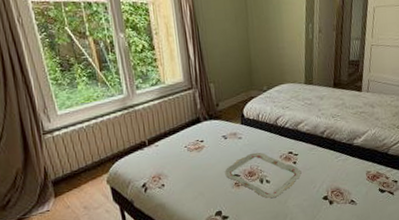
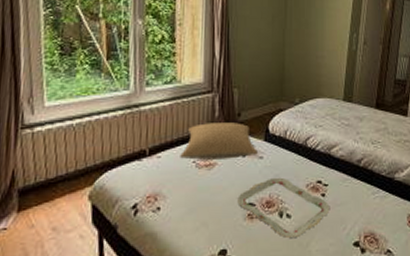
pillow: none [173,111,237,145] -> present [180,122,258,160]

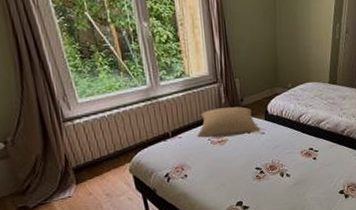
serving tray: present [237,177,329,238] -> none [247,147,320,191]

